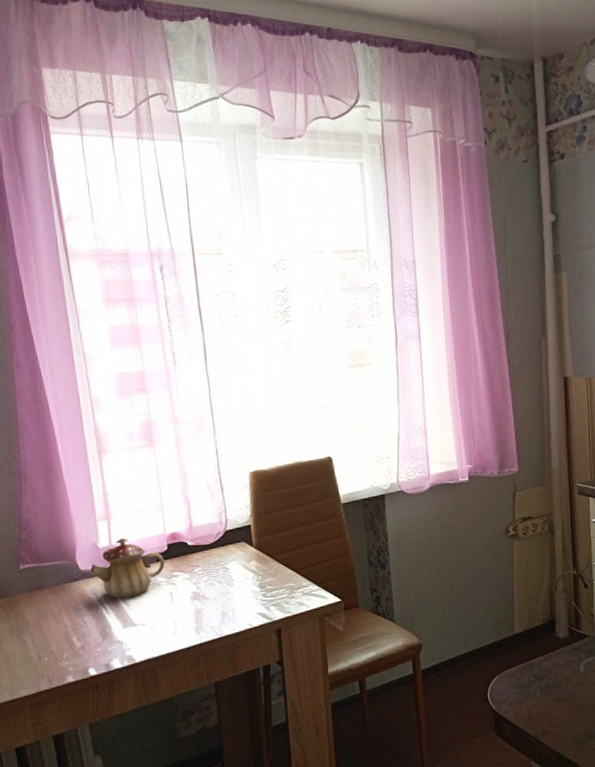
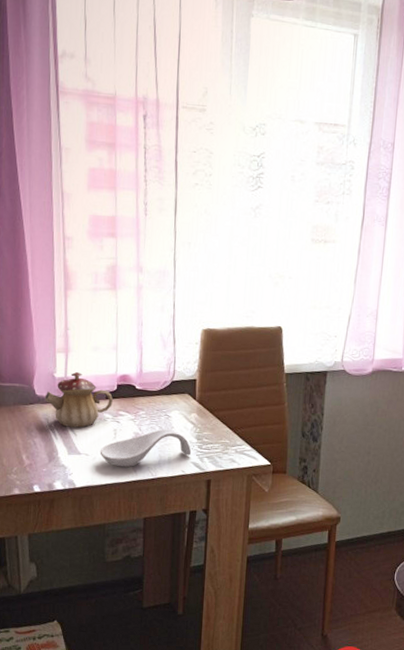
spoon rest: none [157,582,257,632] -> present [100,429,192,468]

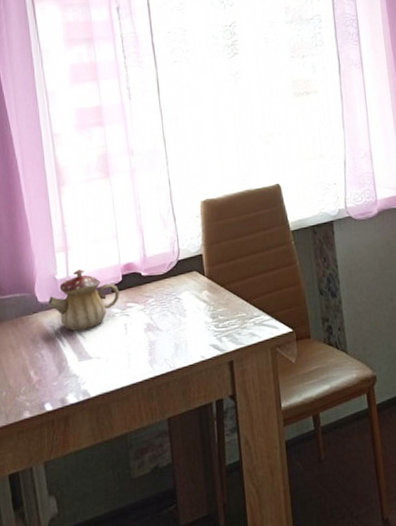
spoon rest: present [100,429,192,468] -> none [112,312,209,365]

